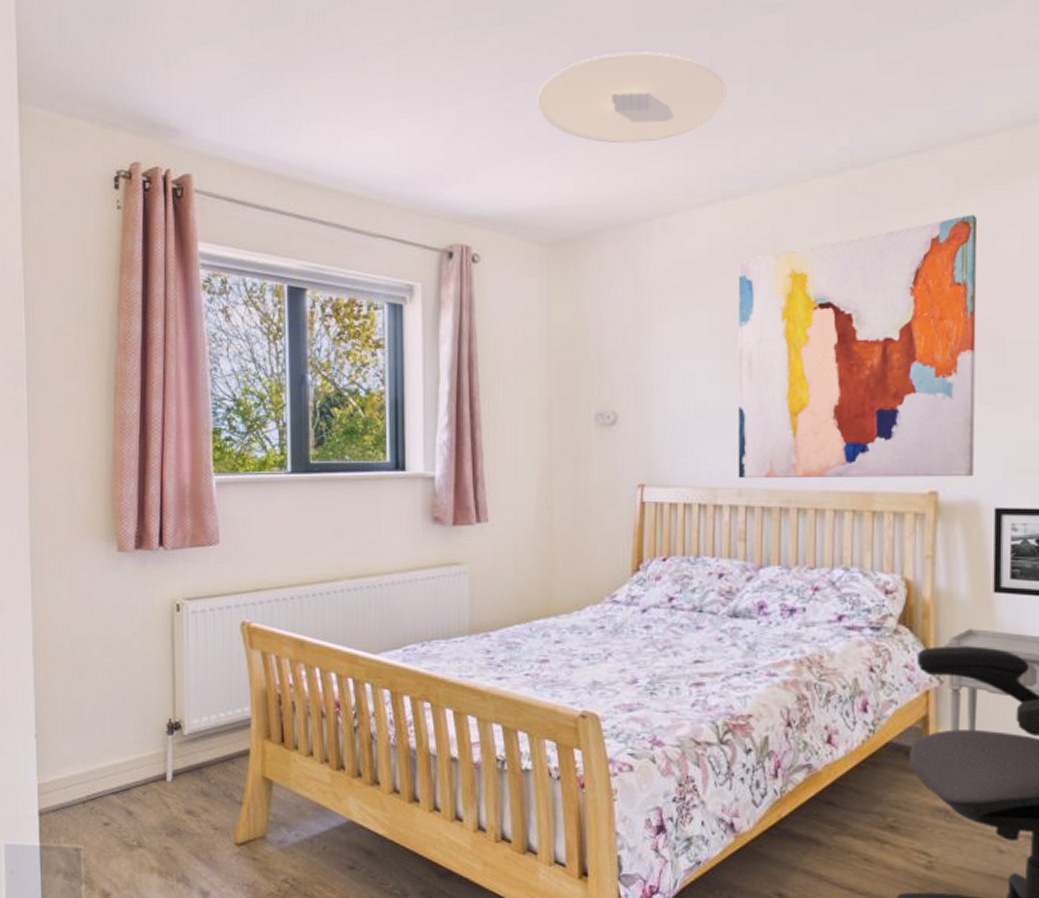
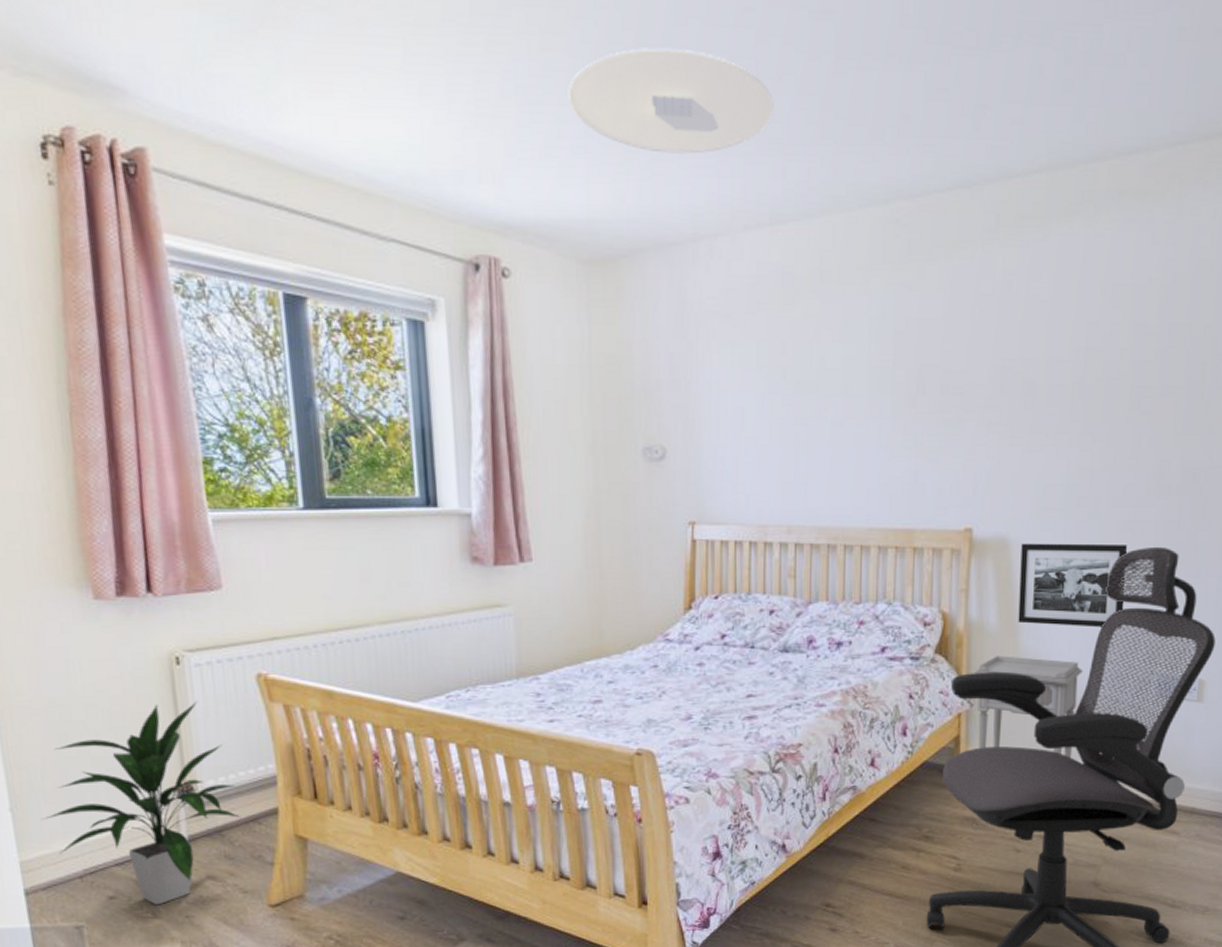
indoor plant: none [59,644,218,835] -> present [42,700,242,906]
wall art: present [738,214,978,479] -> none [786,256,1014,516]

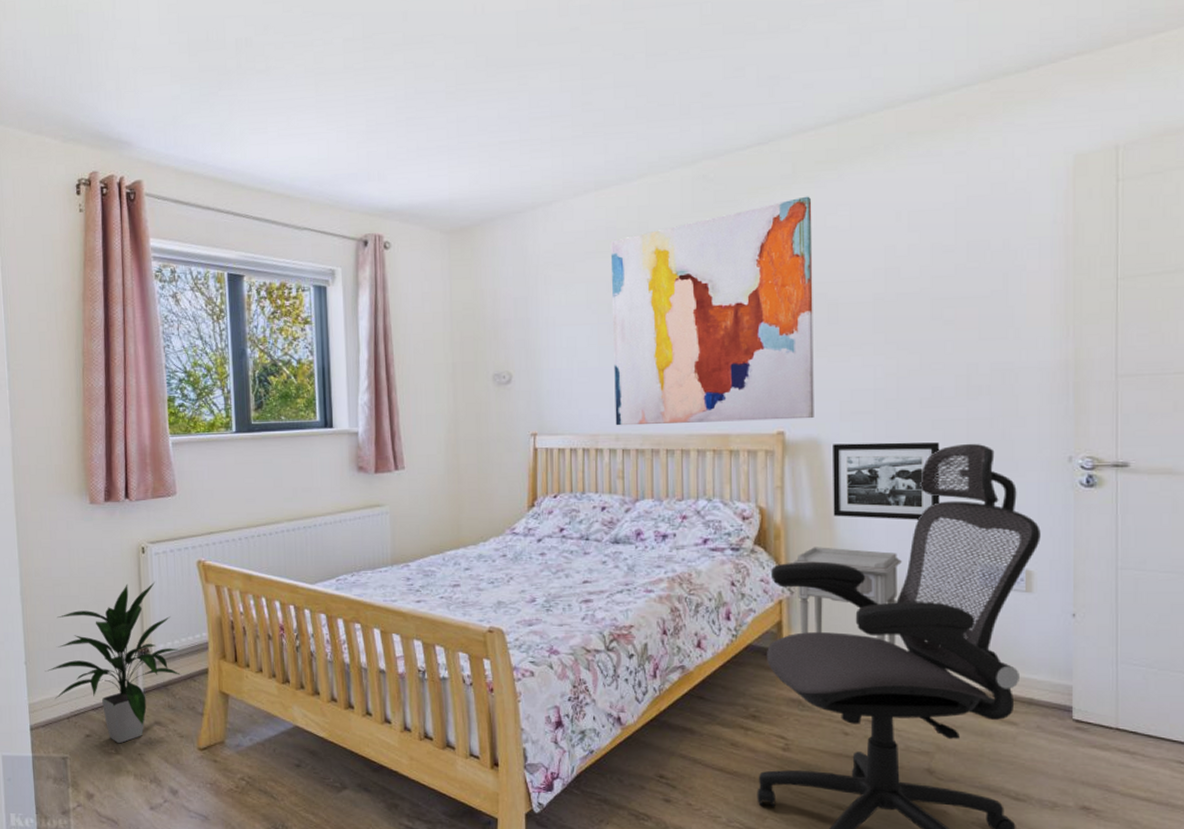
ceiling light: present [567,47,774,154] -> none [434,65,596,144]
wall art: none [786,256,1014,516] -> present [610,196,814,426]

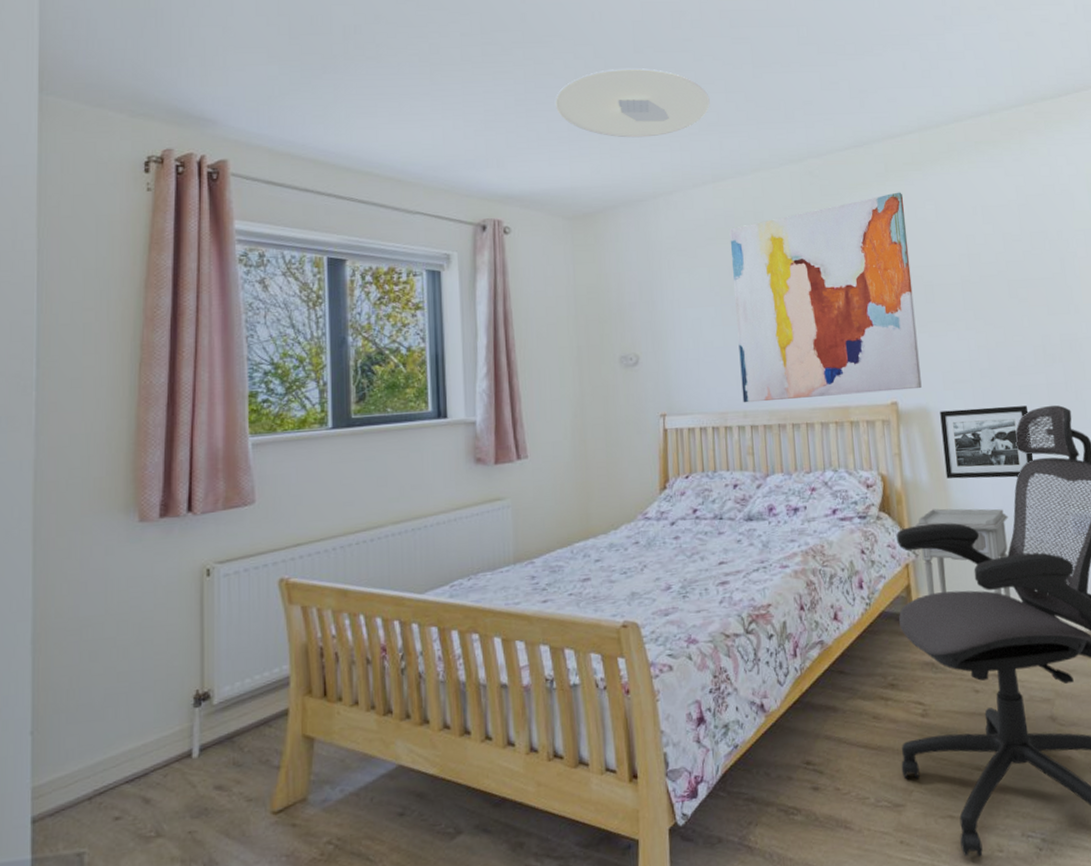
indoor plant: present [45,581,182,744] -> none [61,609,253,823]
ceiling light: none [434,65,596,144] -> present [554,67,710,138]

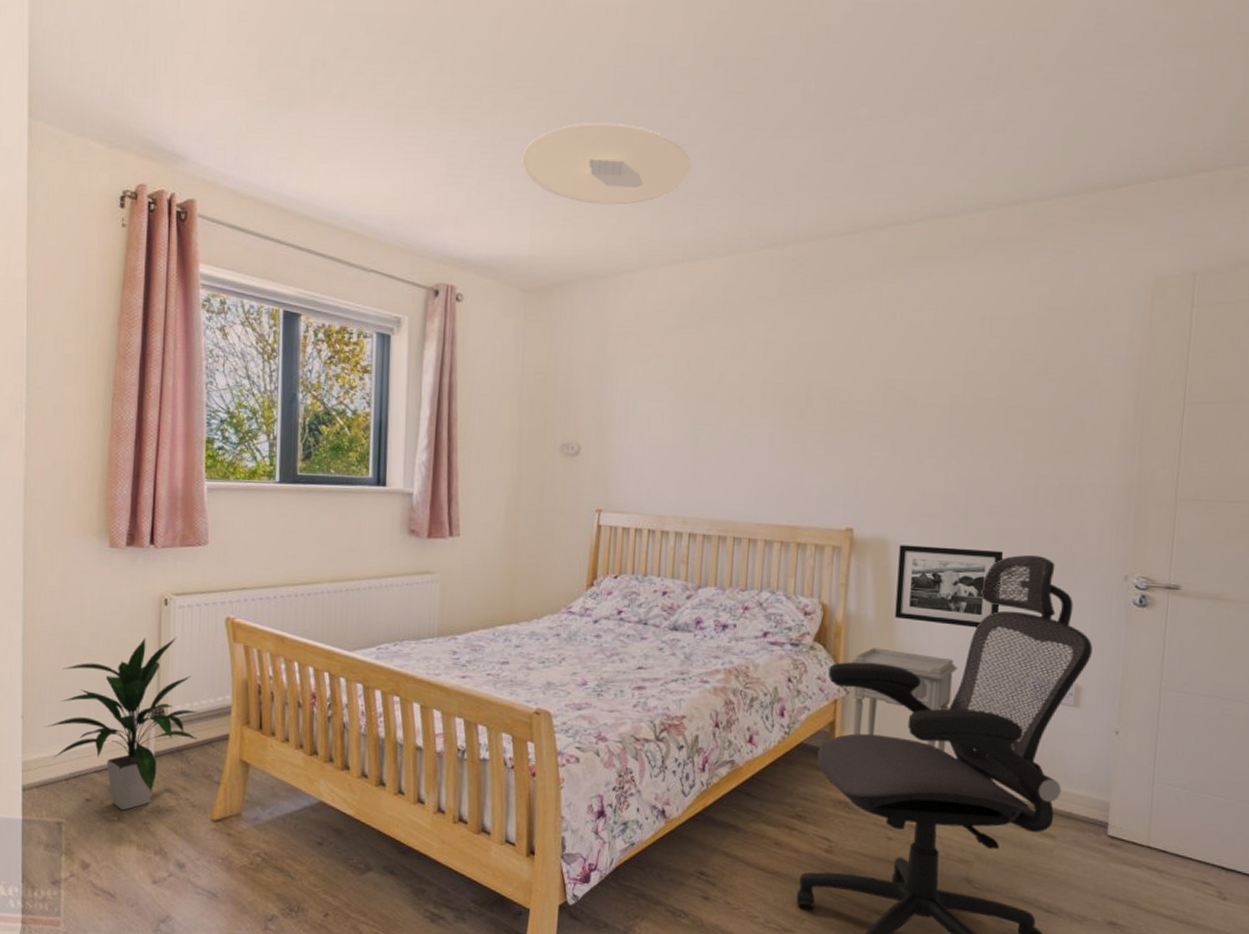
indoor plant: none [61,609,253,823] -> present [45,636,199,811]
wall art: present [729,192,922,403] -> none [684,291,898,518]

